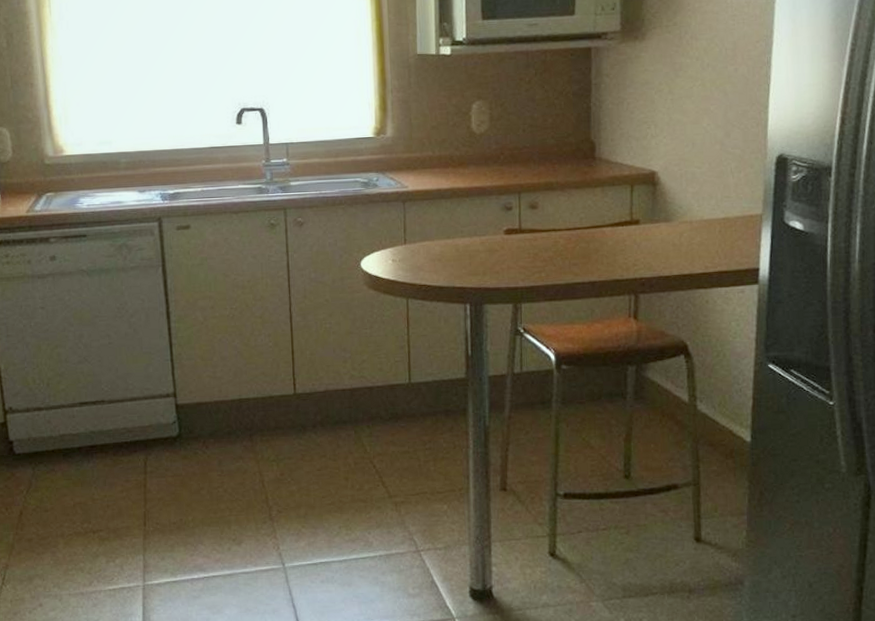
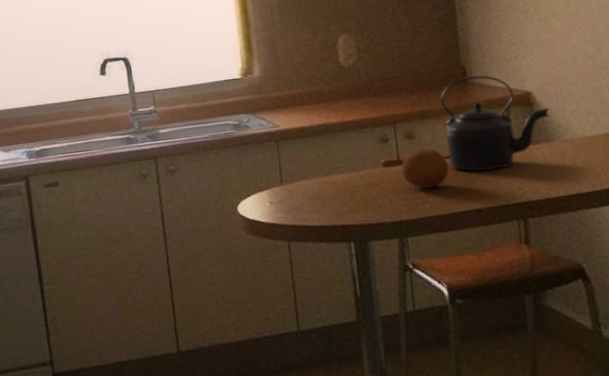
fruit: none [522,219,568,257] -> present [401,148,449,188]
kettle: none [567,152,673,245] -> present [440,75,550,171]

